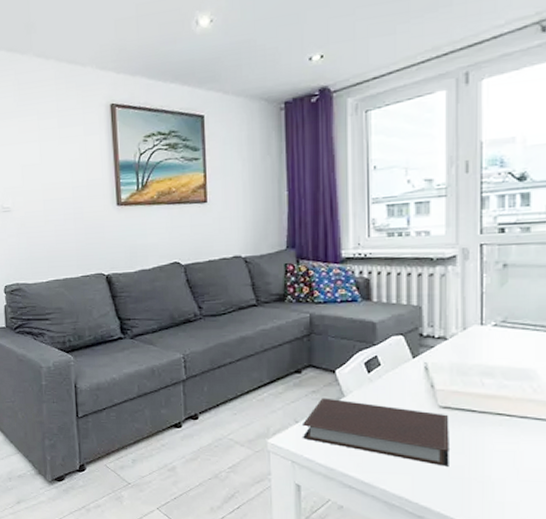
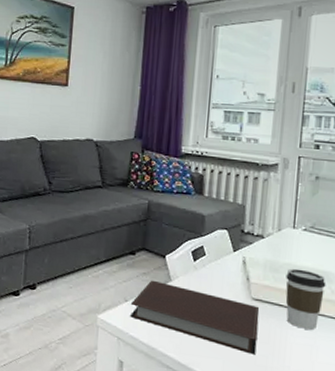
coffee cup: none [477,369,526,434] -> present [285,268,326,330]

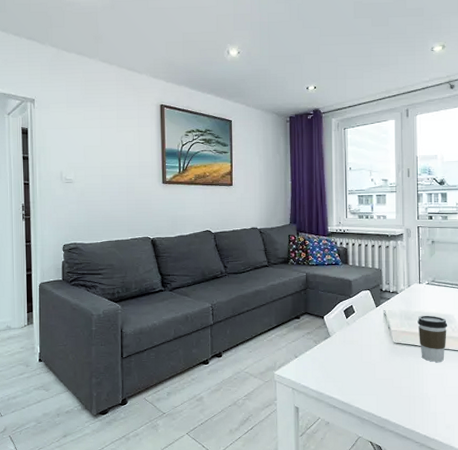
notebook: present [129,280,260,355] -> none [300,337,401,388]

